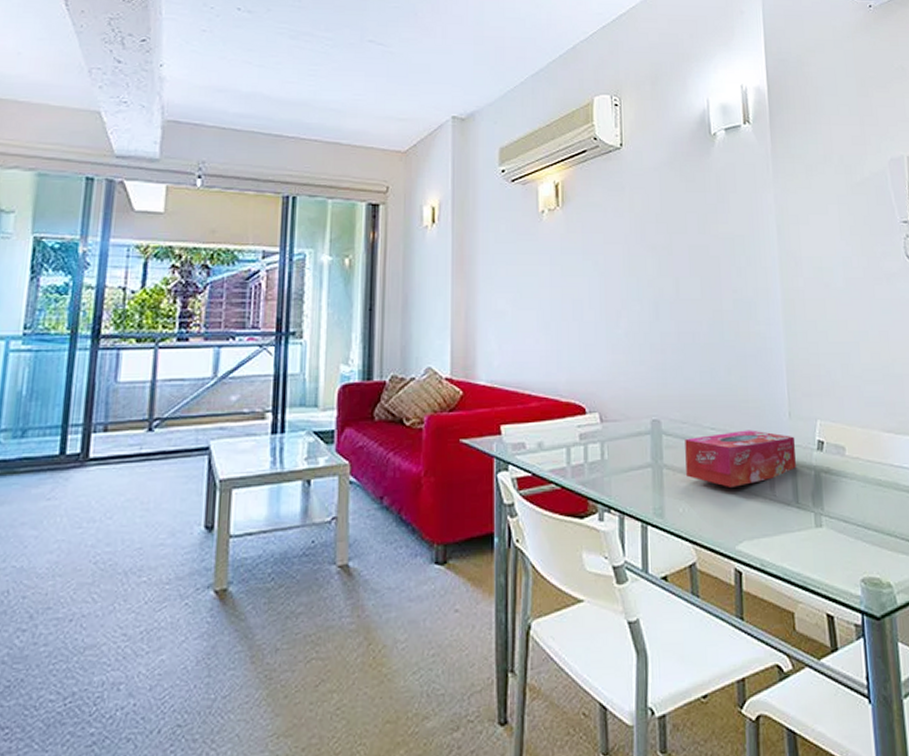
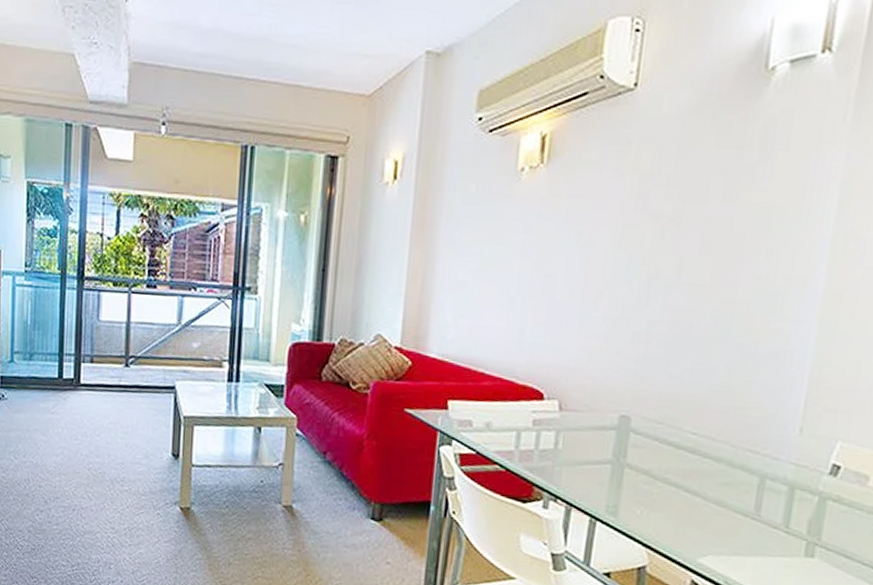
tissue box: present [685,430,796,487] -> none [652,439,802,499]

